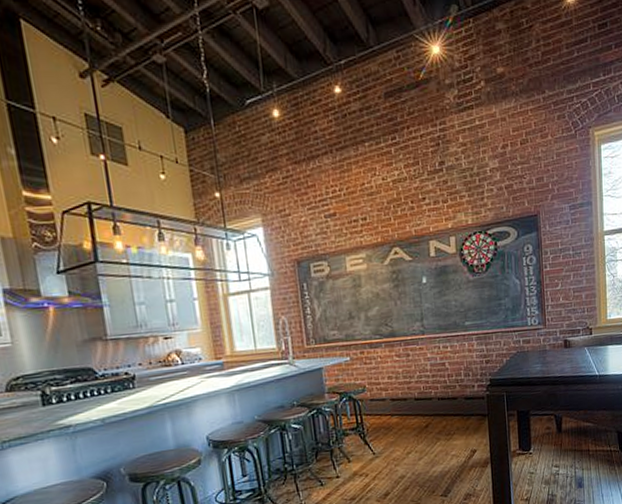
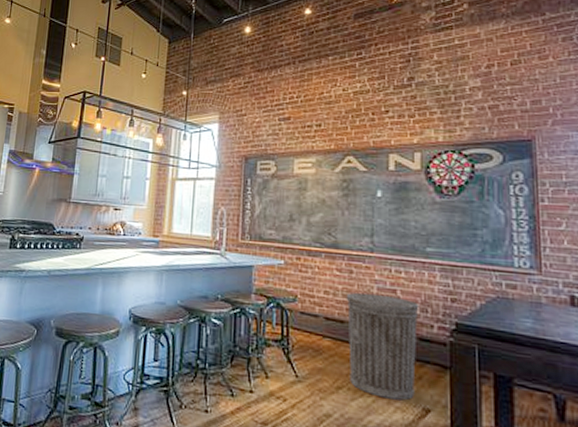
trash can: none [406,368,465,452] -> present [346,292,419,401]

